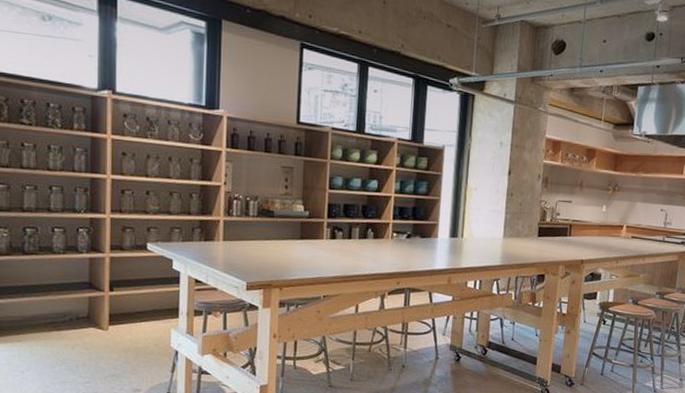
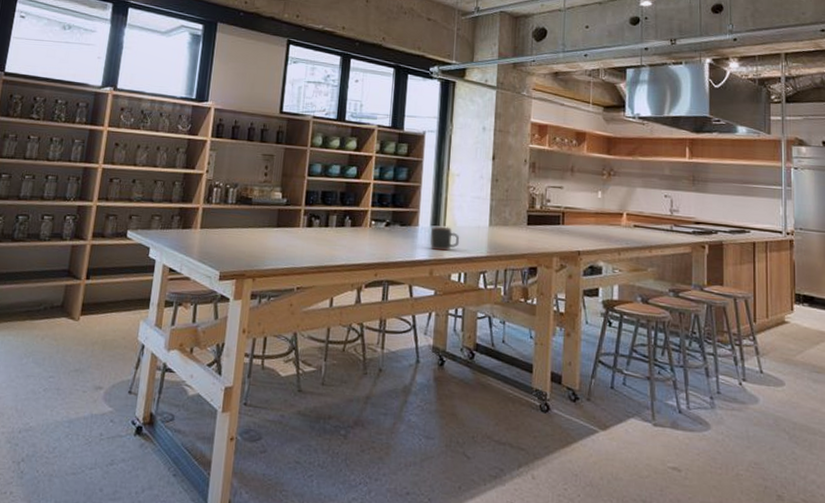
mug: none [448,238,476,261] -> present [430,227,460,251]

